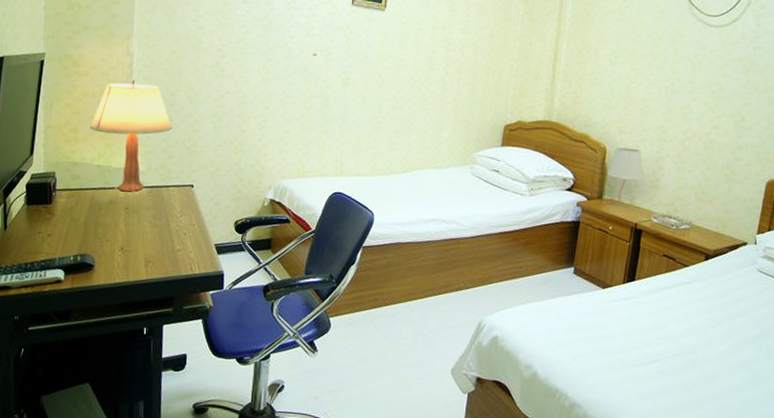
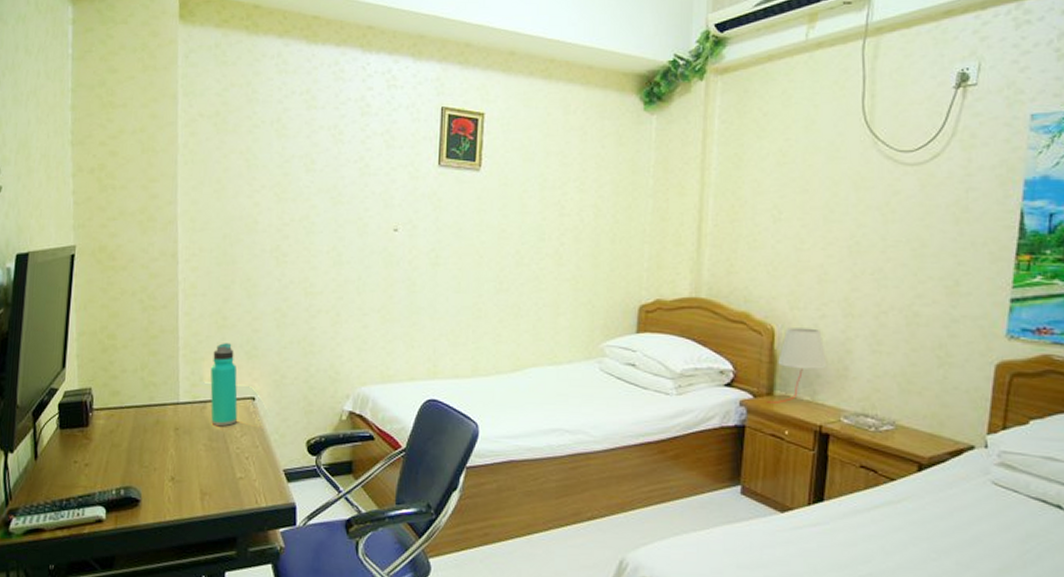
table lamp: present [90,79,172,192] -> none [130,272,227,409]
water bottle: none [156,140,179,208] -> present [210,343,238,427]

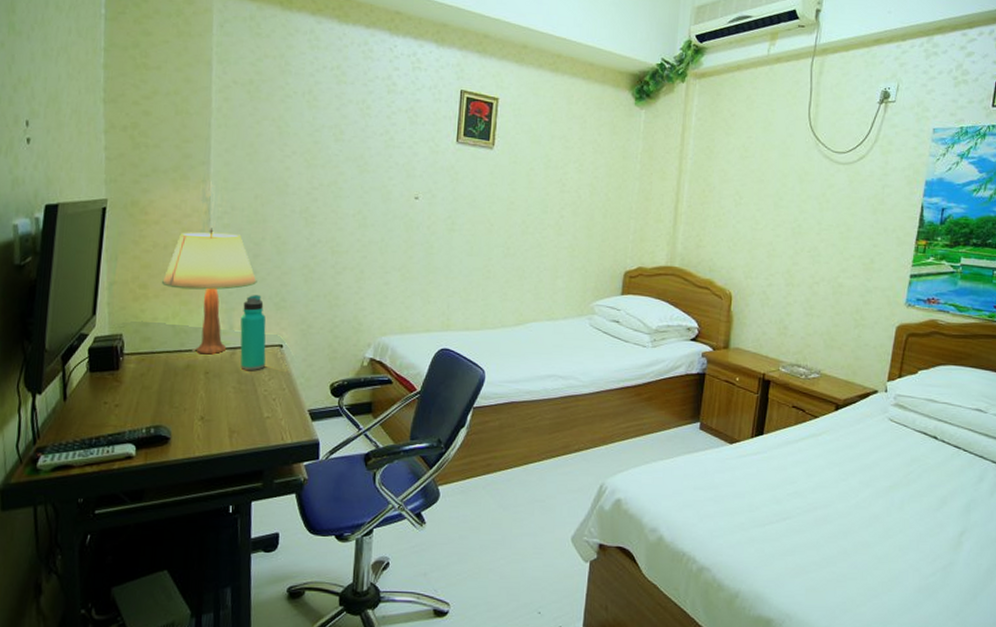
table lamp: none [130,272,227,409] -> present [162,228,257,355]
table lamp: present [767,328,828,403] -> none [724,293,772,355]

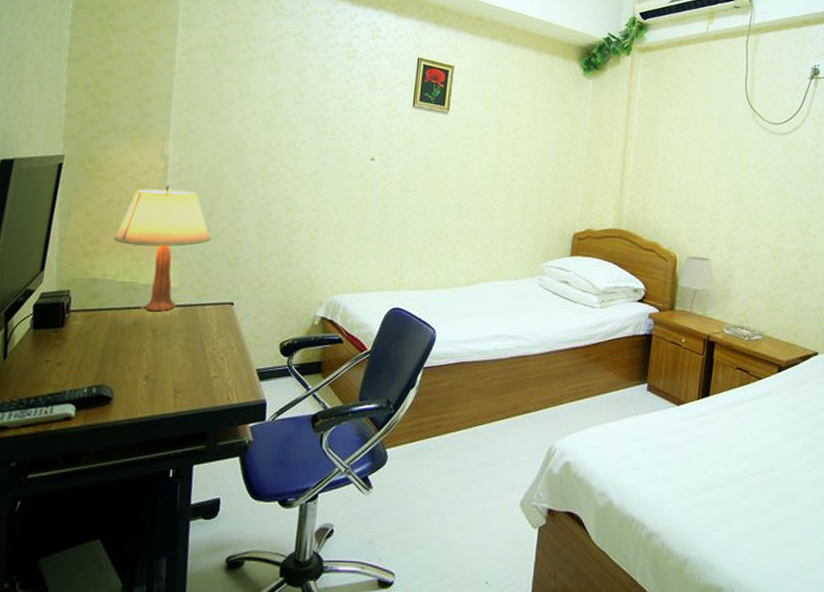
water bottle: present [240,295,266,371] -> none [189,252,218,329]
table lamp: none [724,293,772,355] -> present [669,256,715,317]

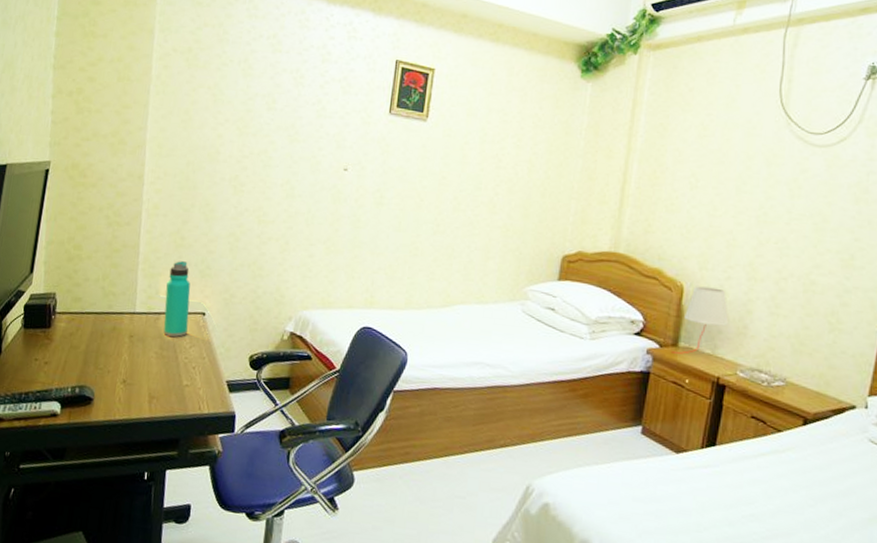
table lamp: present [114,185,211,312] -> none [95,192,185,319]
water bottle: none [189,252,218,329] -> present [163,261,191,338]

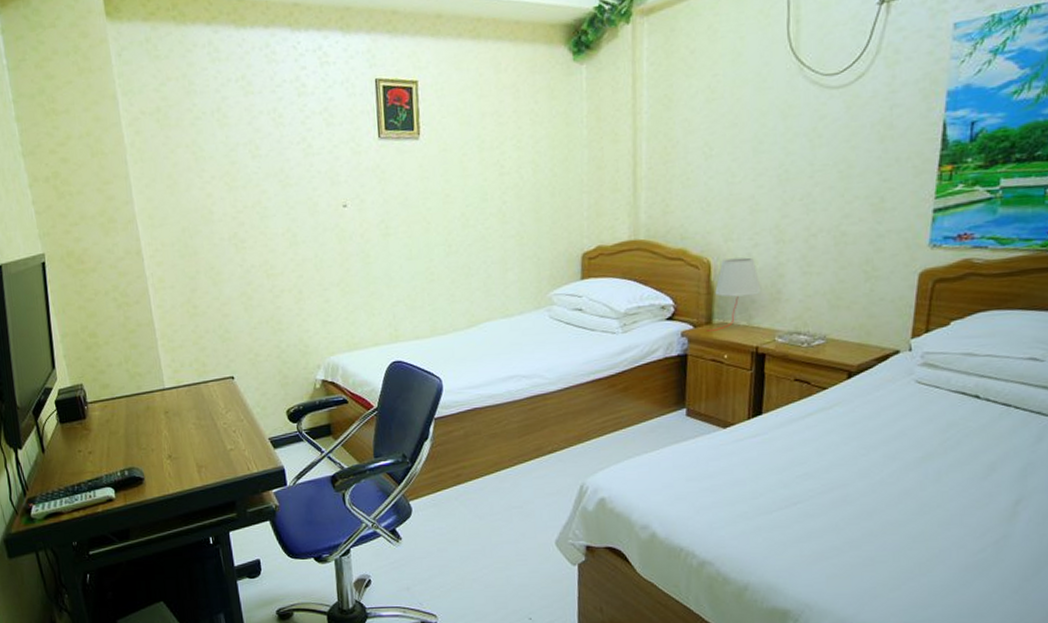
water bottle: present [163,261,191,338] -> none [189,329,220,406]

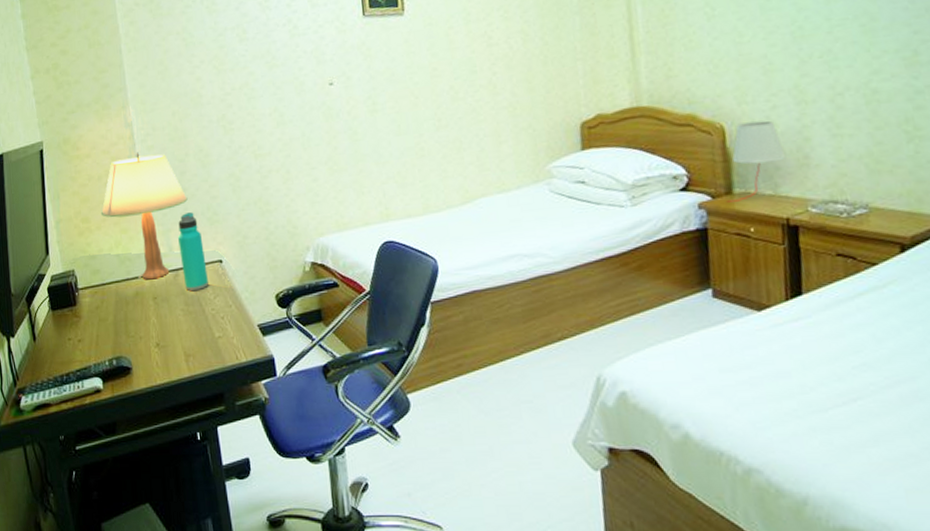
table lamp: none [109,268,199,395] -> present [101,152,188,280]
water bottle: none [189,329,220,406] -> present [178,212,208,292]

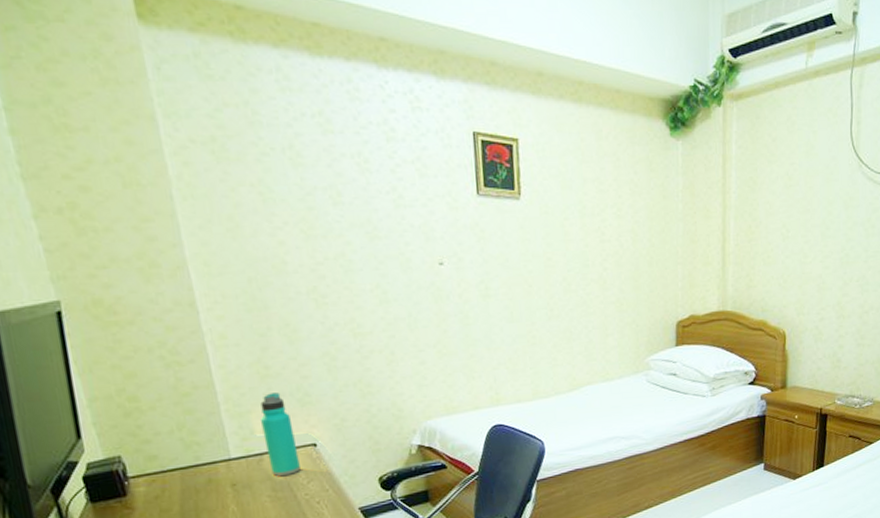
table lamp: present [101,152,188,280] -> none [155,322,272,466]
table lamp: present [727,120,787,202] -> none [782,329,826,395]

